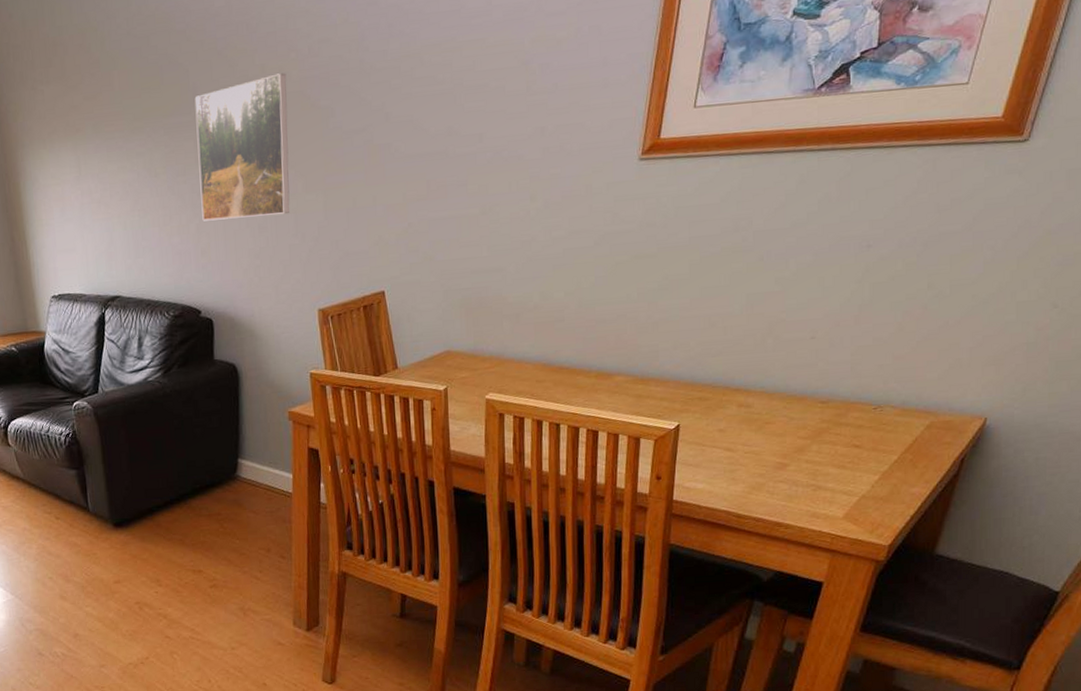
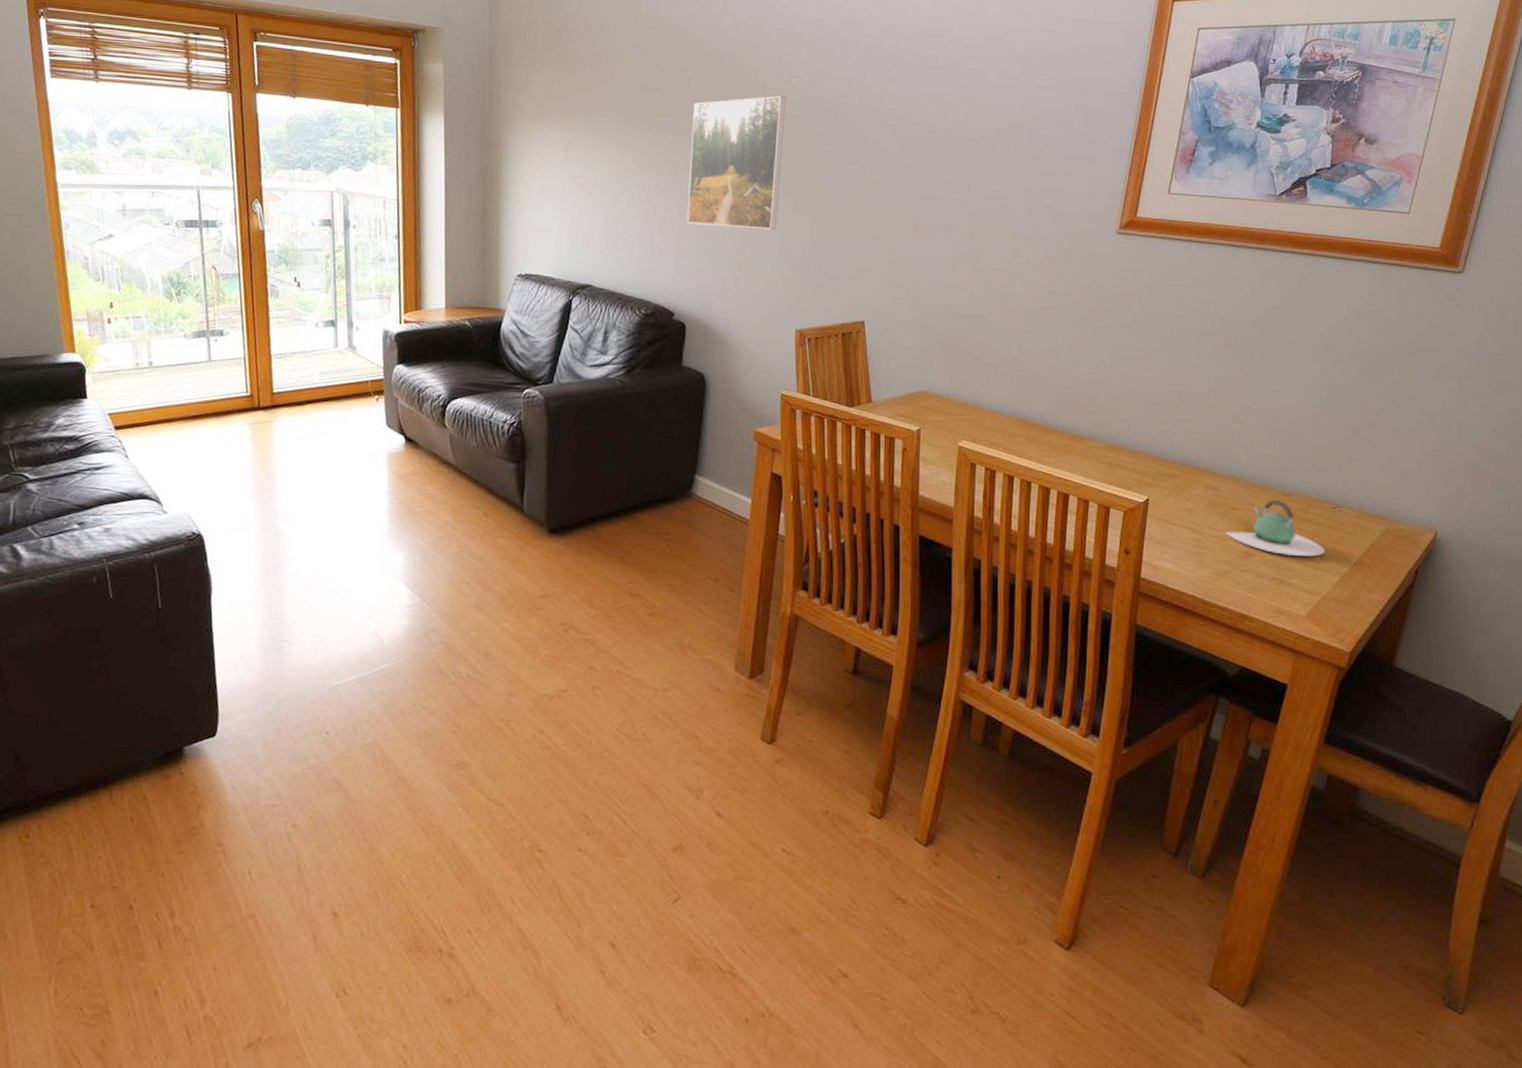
teapot: none [759,408,865,461] -> present [1225,499,1326,557]

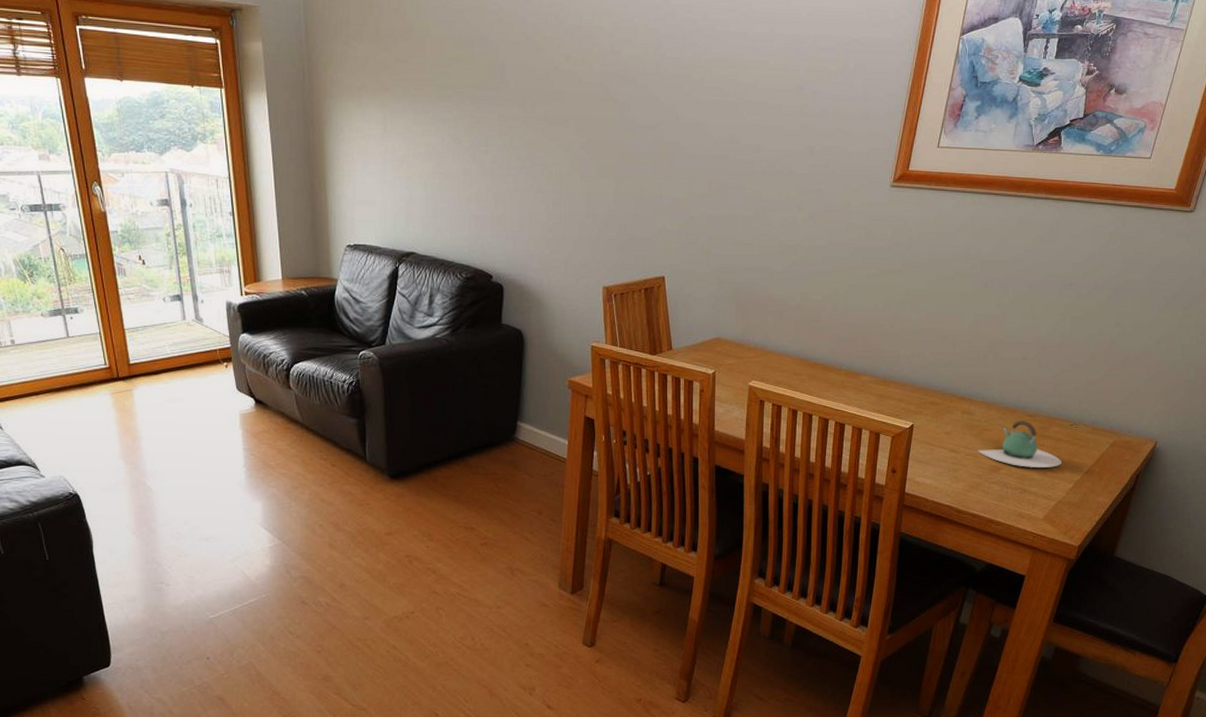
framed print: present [687,95,787,230] -> none [500,64,589,195]

